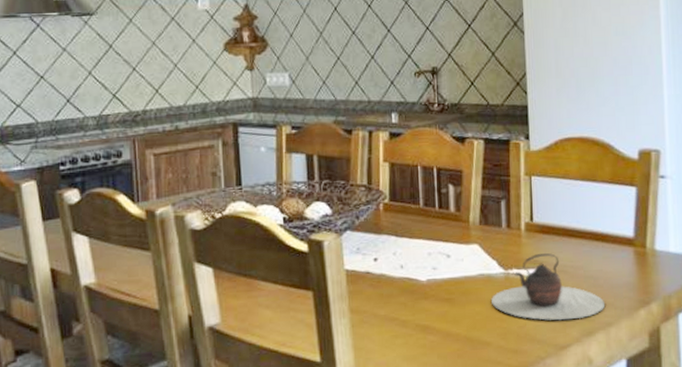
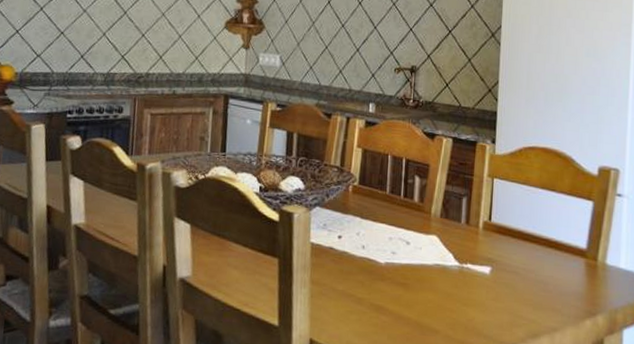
teapot: present [492,252,606,321] -> none [444,252,553,321]

